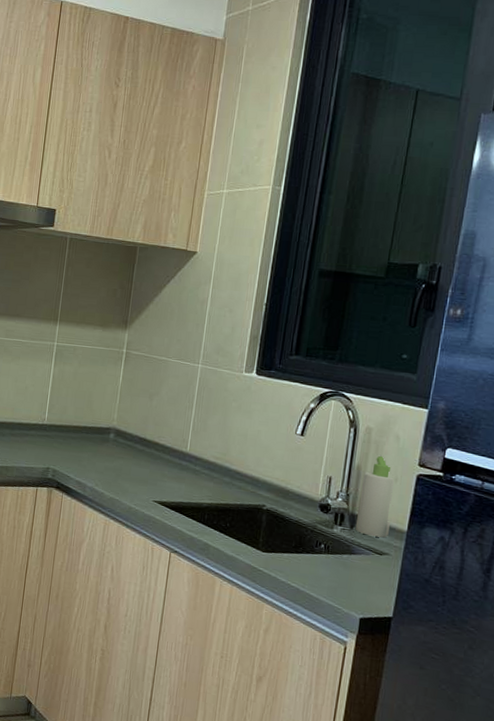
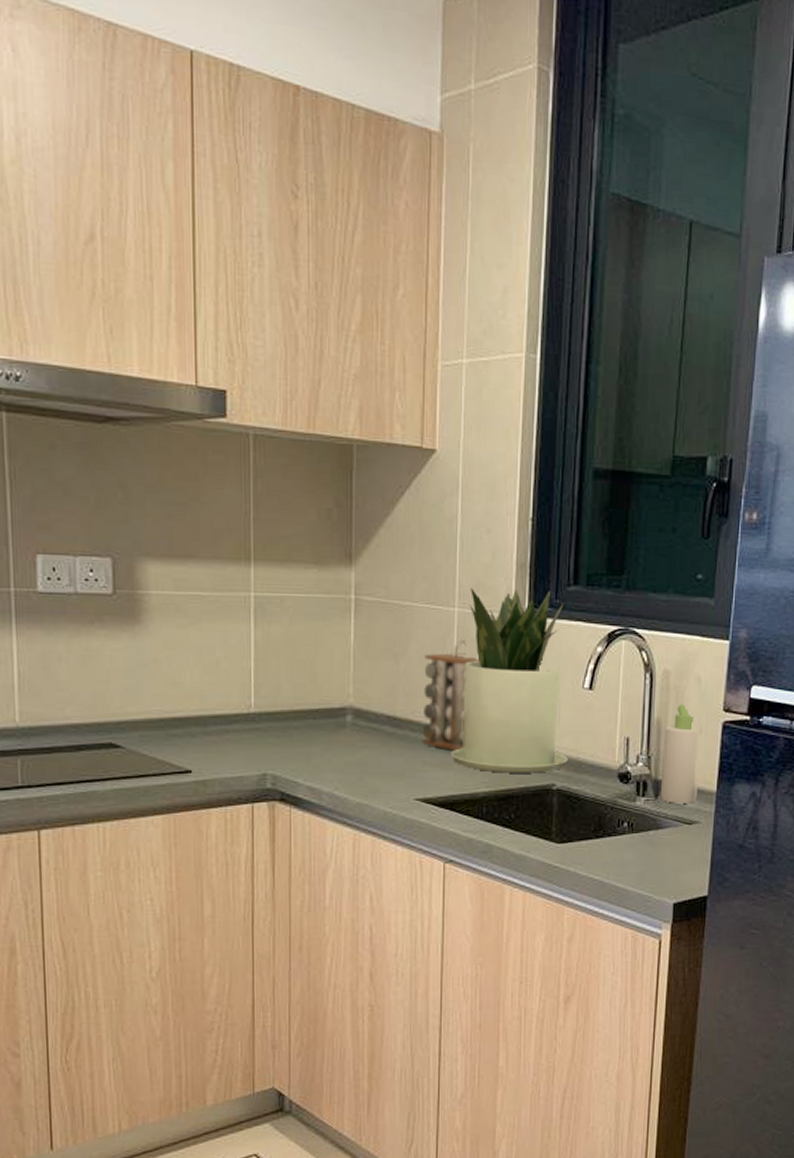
spice rack: none [163,388,215,469] -> present [422,639,480,751]
planter: none [184,351,286,495] -> present [450,588,568,773]

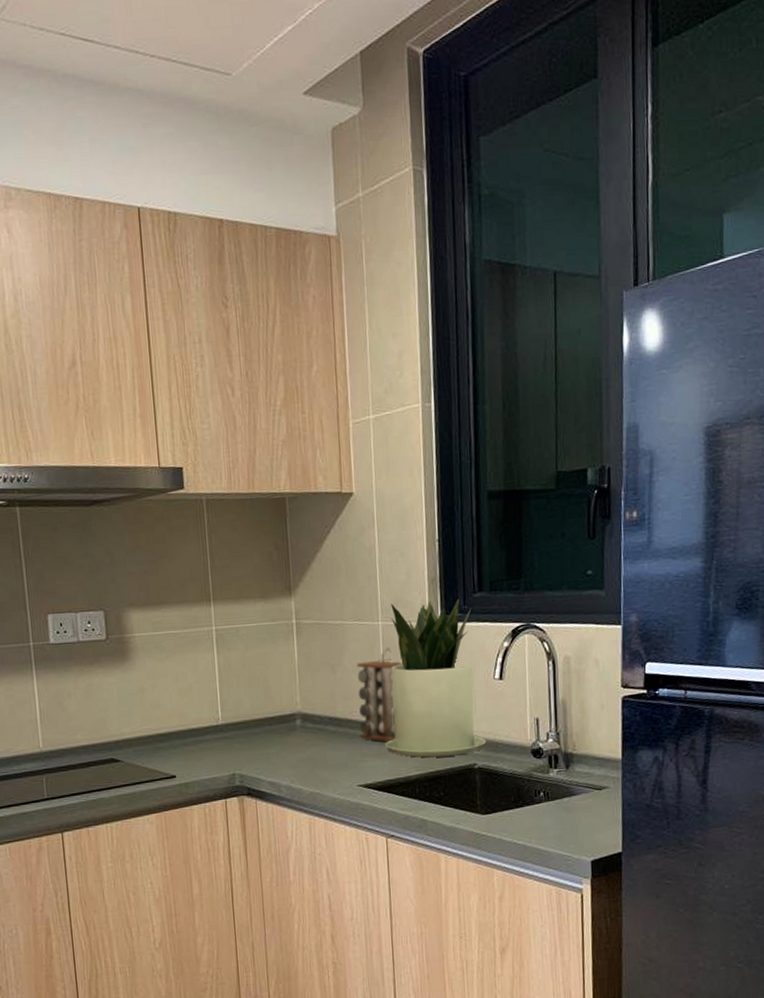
bottle: present [660,702,701,804] -> none [569,683,605,773]

